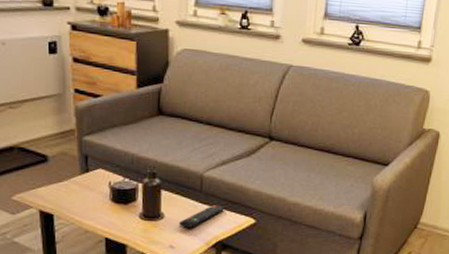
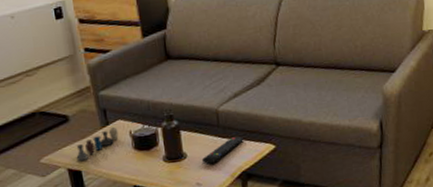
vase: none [50,174,97,204] -> present [76,126,119,161]

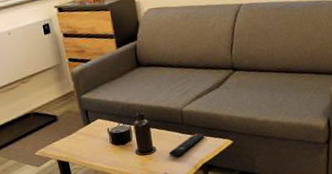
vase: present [76,126,119,161] -> none [64,125,99,154]

